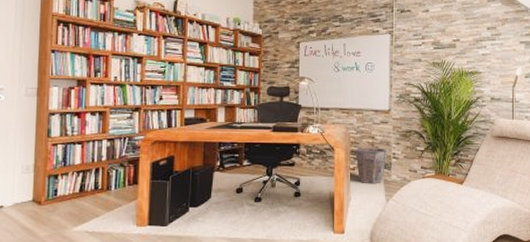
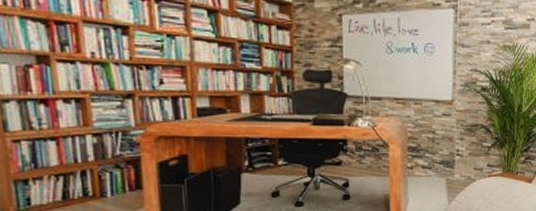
waste bin: present [355,148,388,184] -> none [413,144,450,184]

